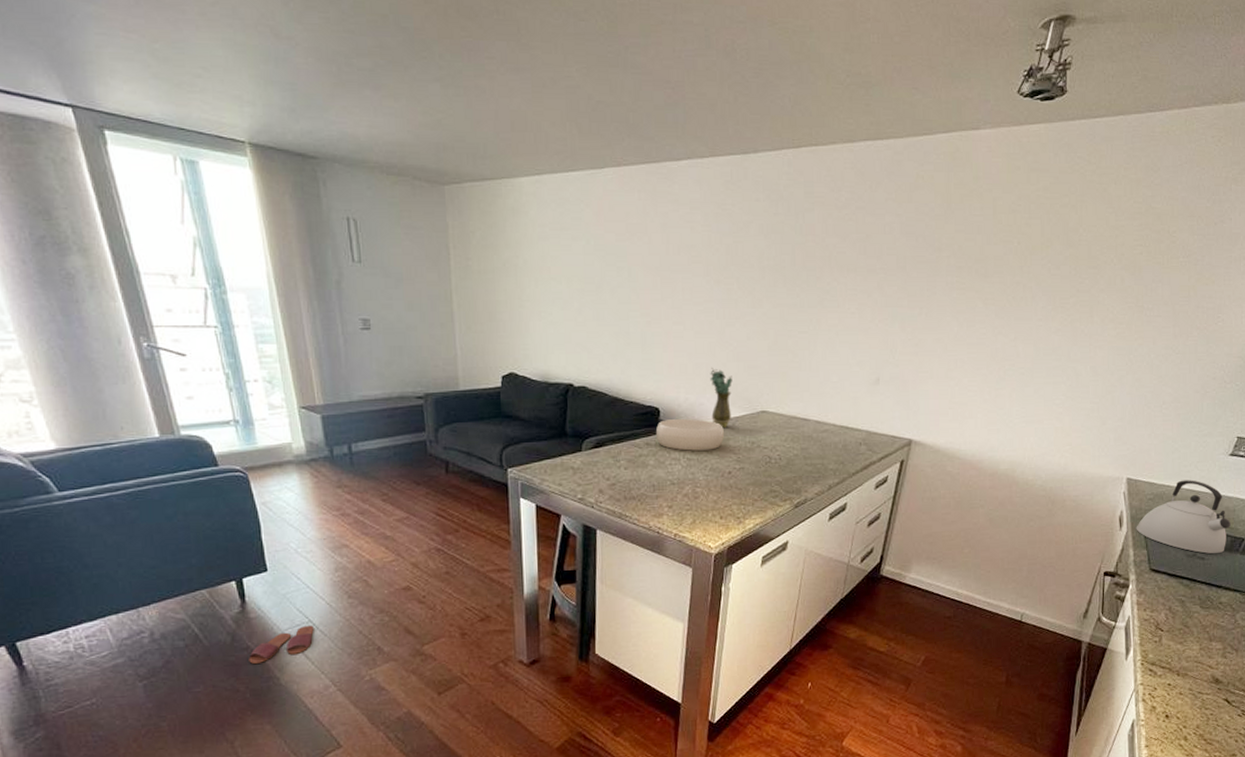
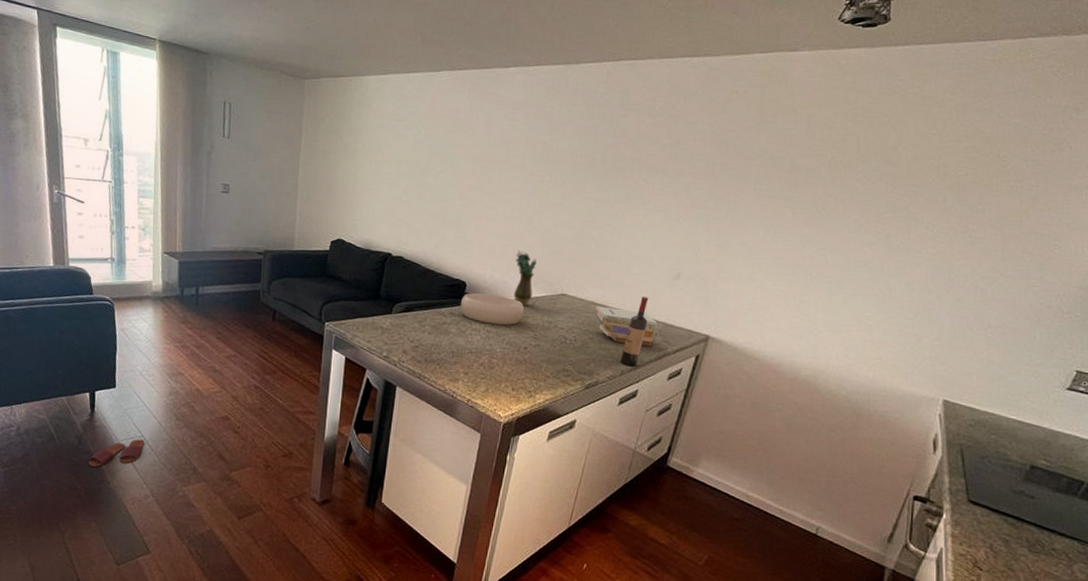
books: none [798,420,861,457] -> present [596,306,658,347]
wine bottle: none [827,406,851,480] -> present [620,297,649,367]
kettle: present [1136,480,1231,554] -> none [952,409,1067,494]

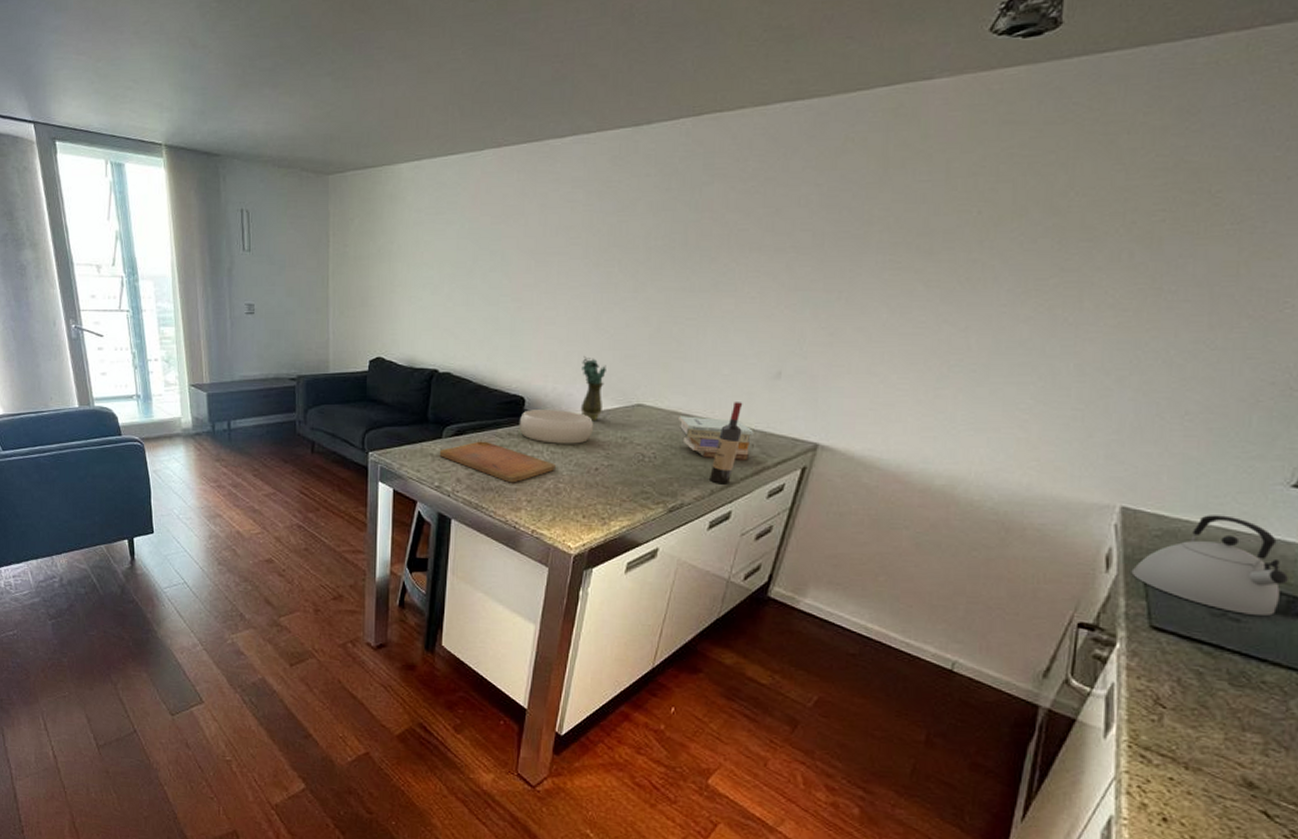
slippers: present [88,439,144,468] -> none [133,586,188,617]
cutting board: none [388,318,491,357] -> present [439,441,556,483]
kettle: none [952,409,1067,494] -> present [1131,515,1288,617]

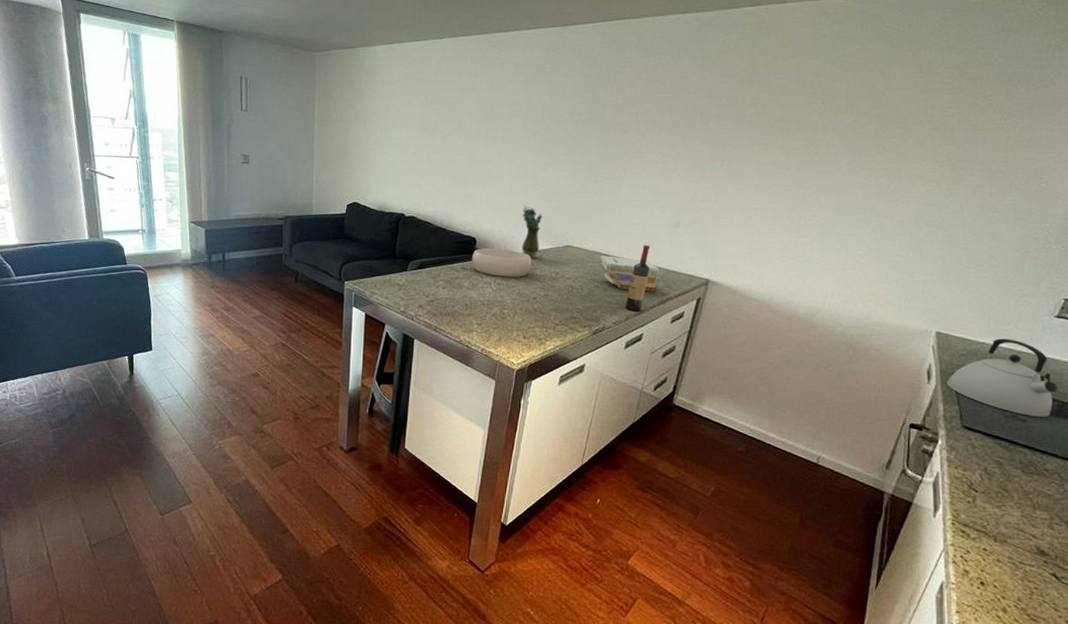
cutting board: present [439,441,556,483] -> none [404,273,501,309]

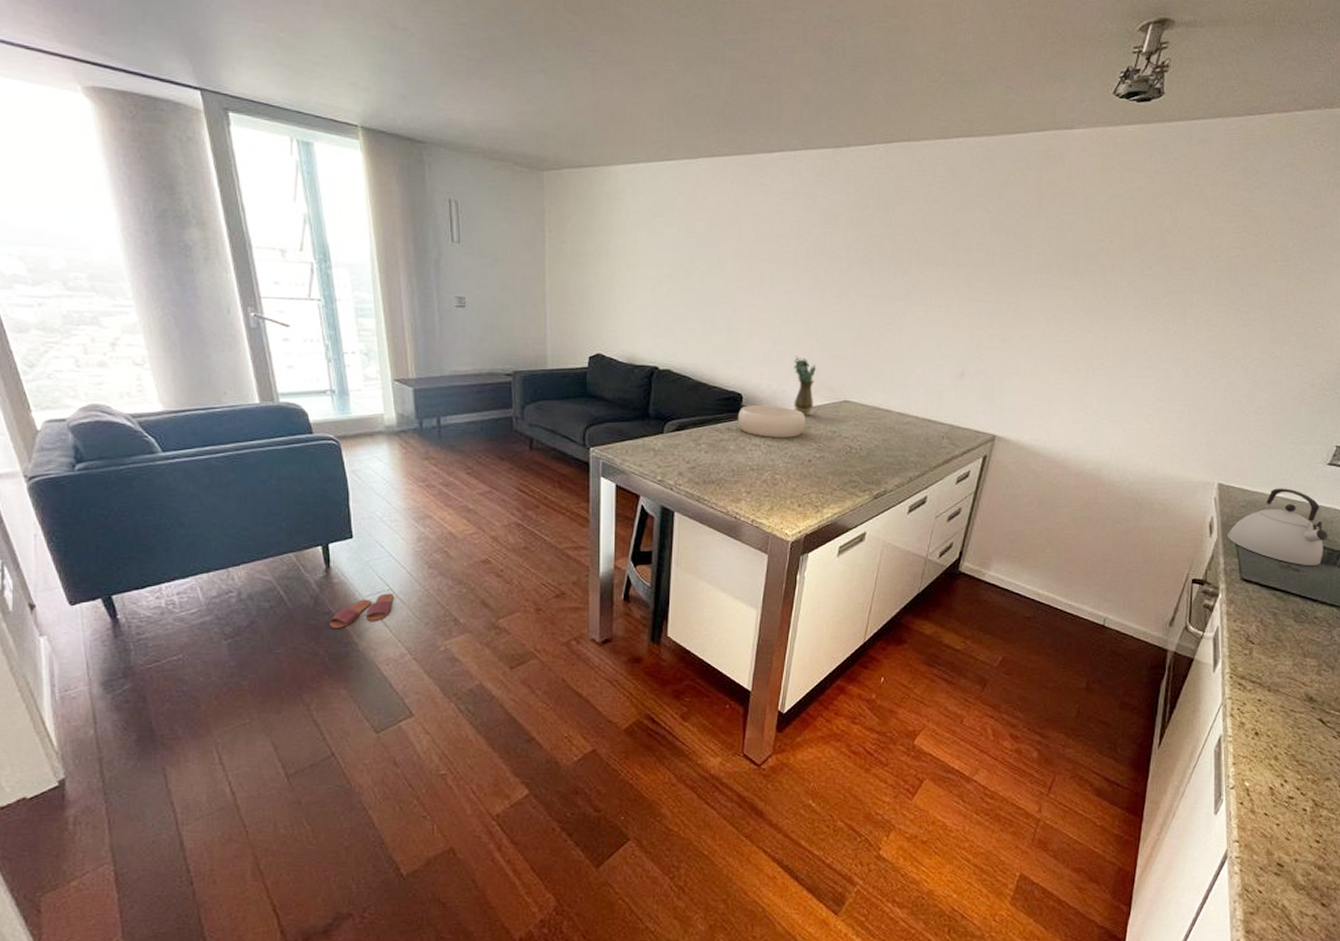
slippers: none [130,398,181,426] -> present [329,593,394,629]
books: present [600,255,660,292] -> none [880,411,944,451]
wine bottle: present [625,245,650,312] -> none [908,399,934,473]

